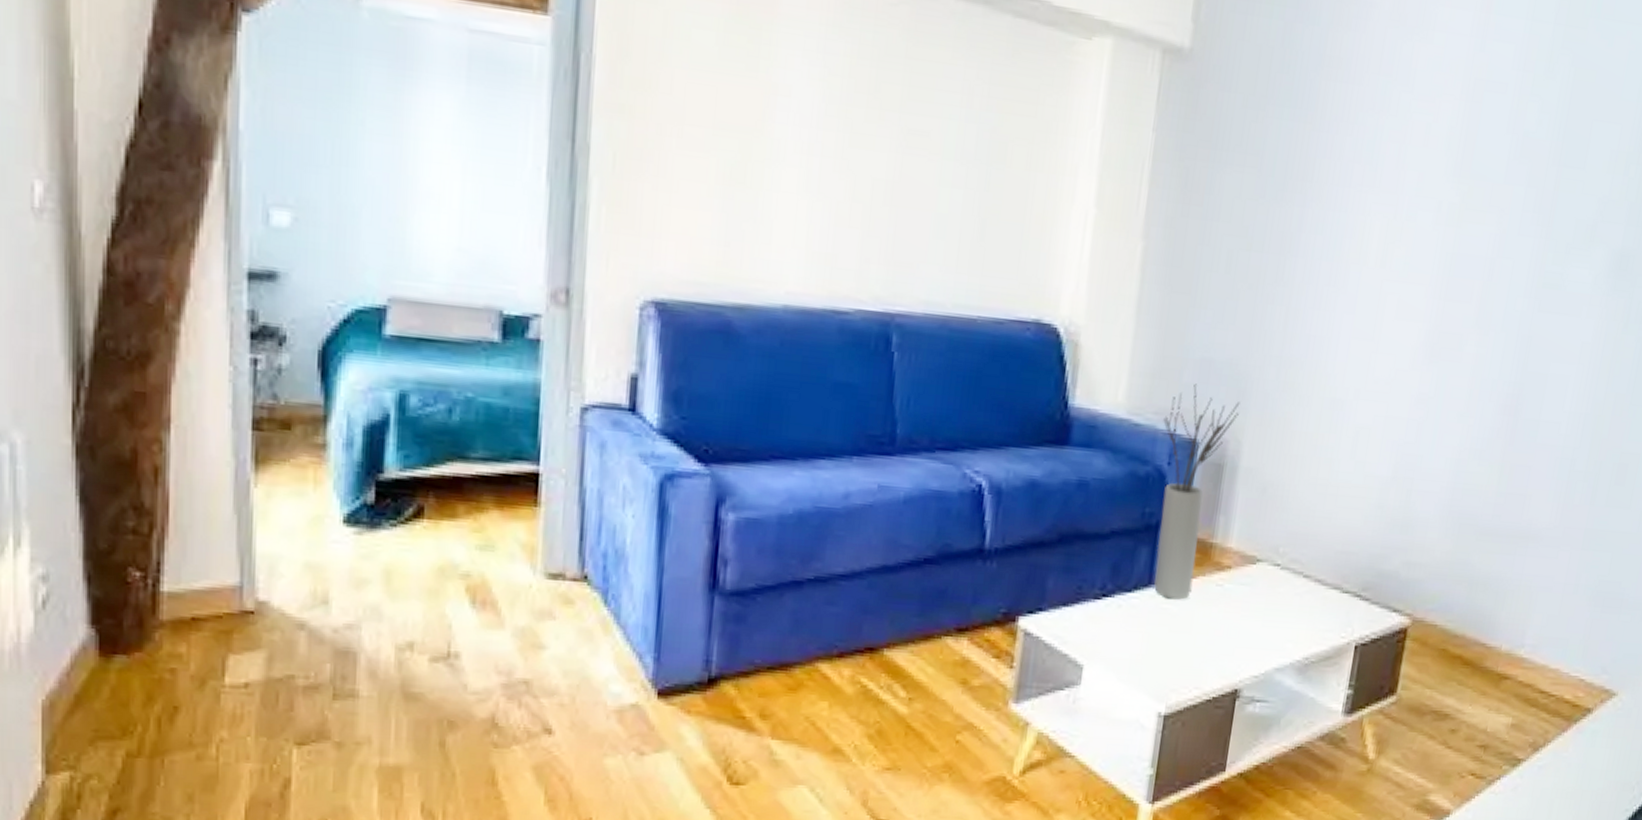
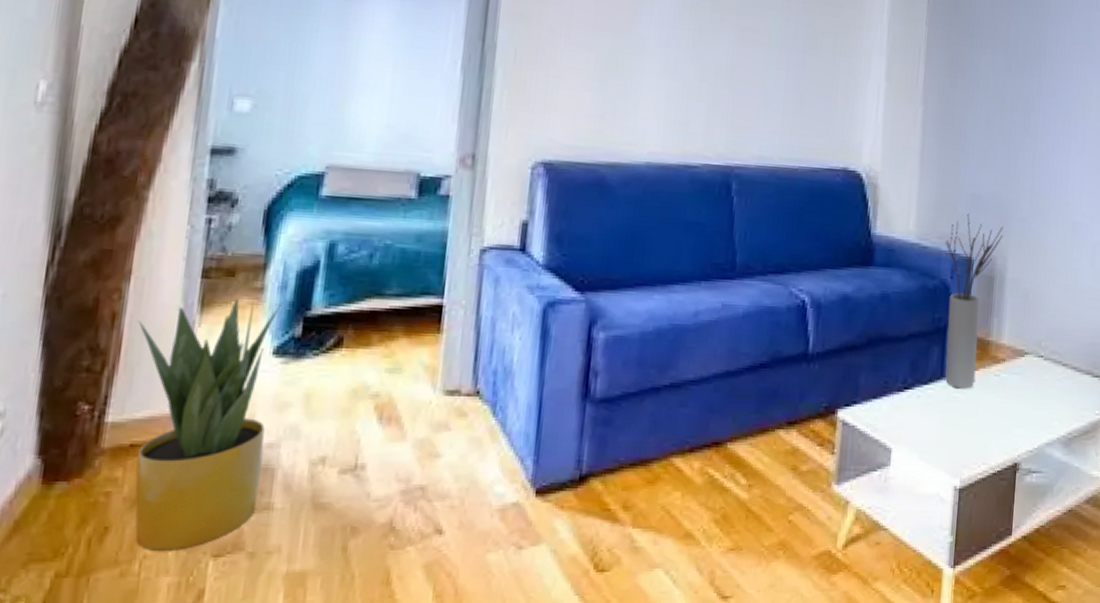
planter: none [185,456,351,735] -> present [134,299,284,550]

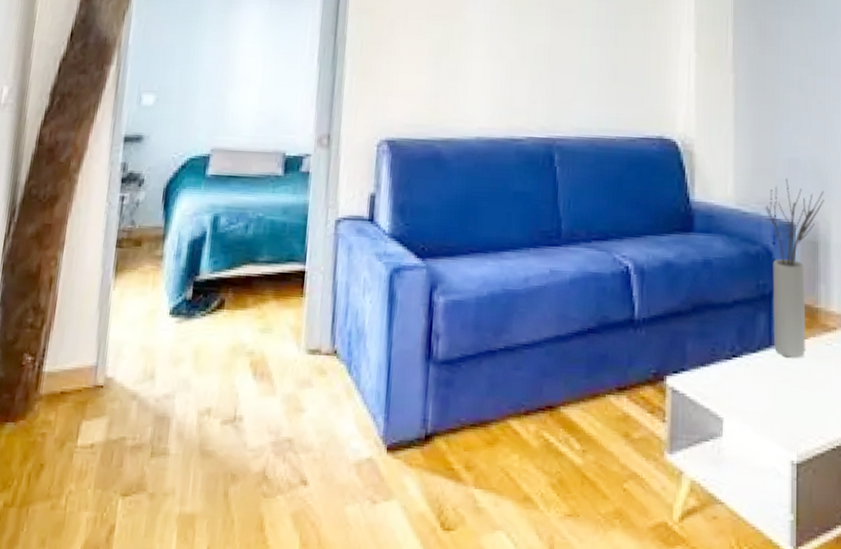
planter: present [134,299,284,550] -> none [63,265,178,488]

